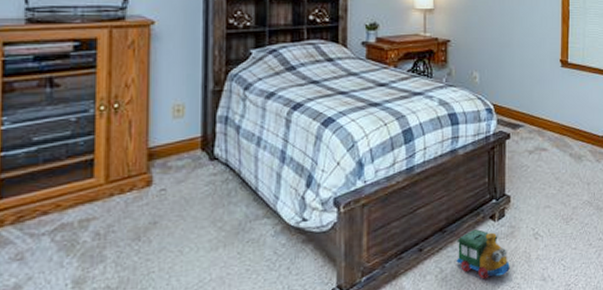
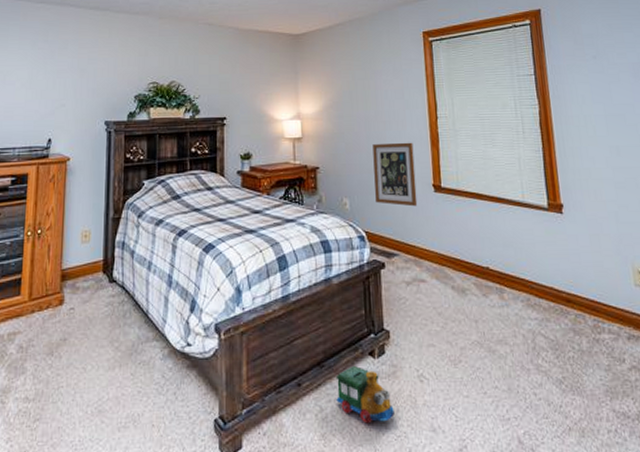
wall art: none [505,18,545,81] -> present [372,142,418,207]

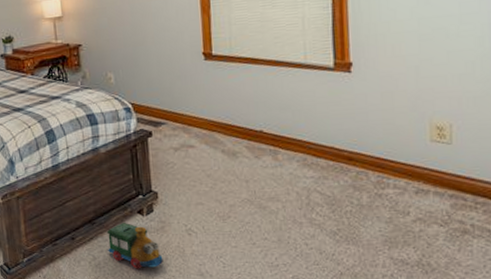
wall art: present [372,142,418,207] -> none [137,10,186,77]

